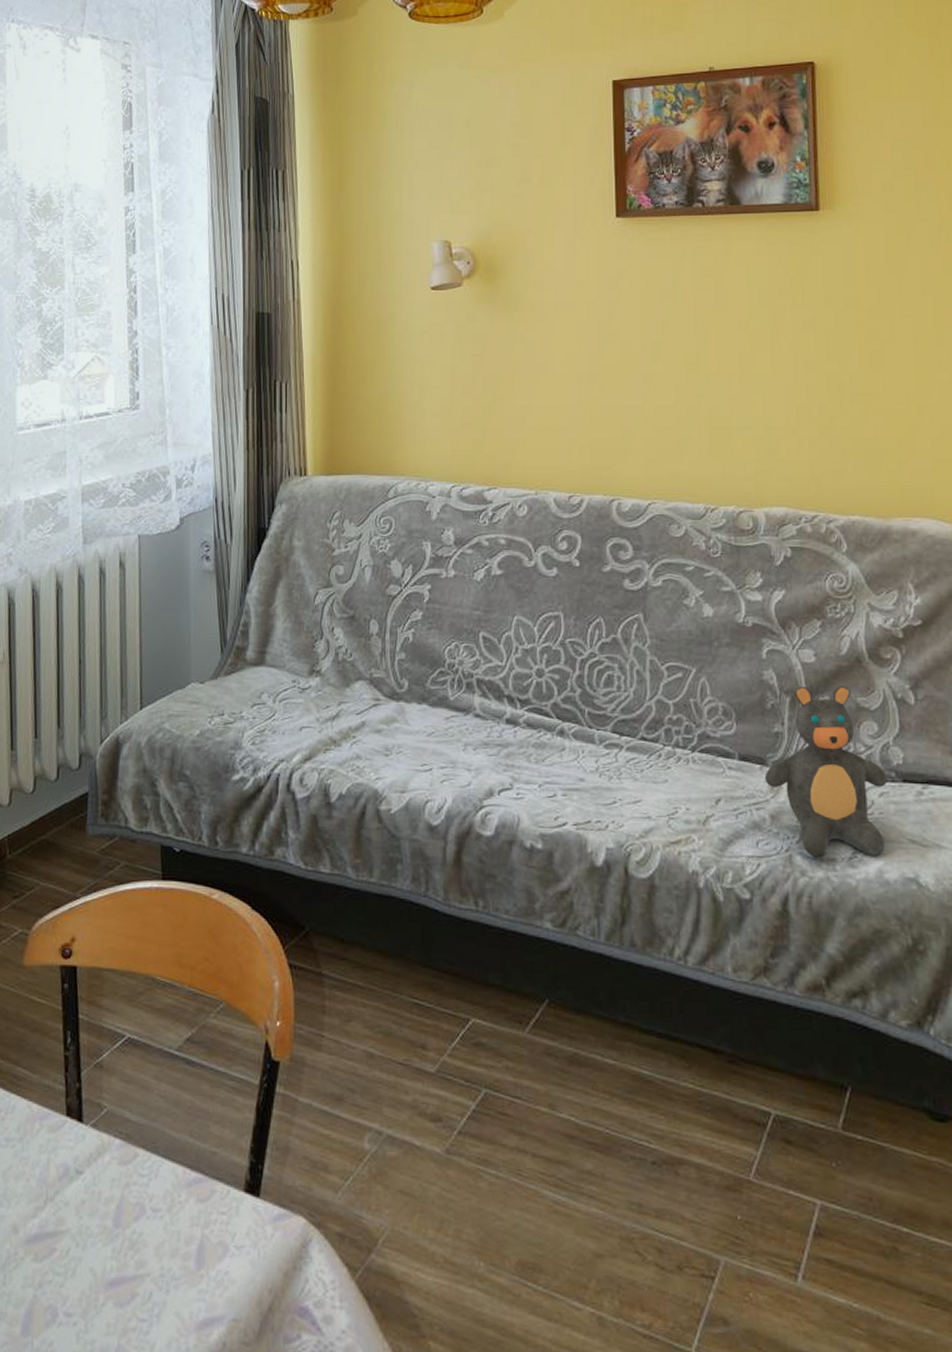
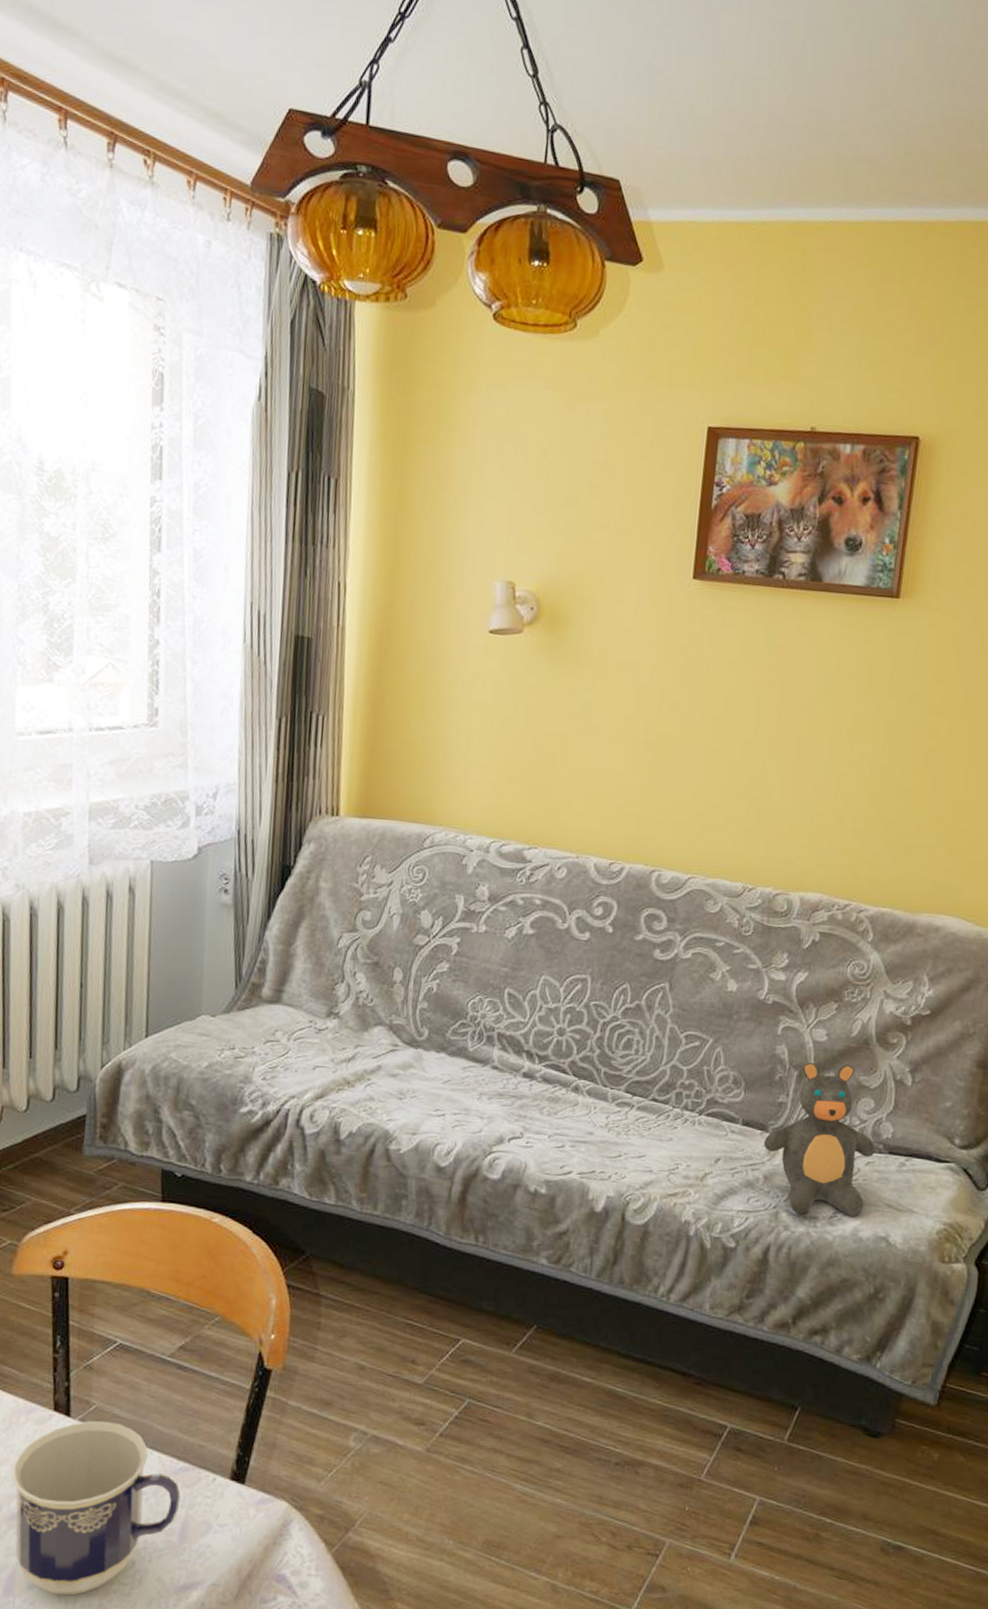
cup: none [27,1127,195,1335] -> present [11,1421,181,1596]

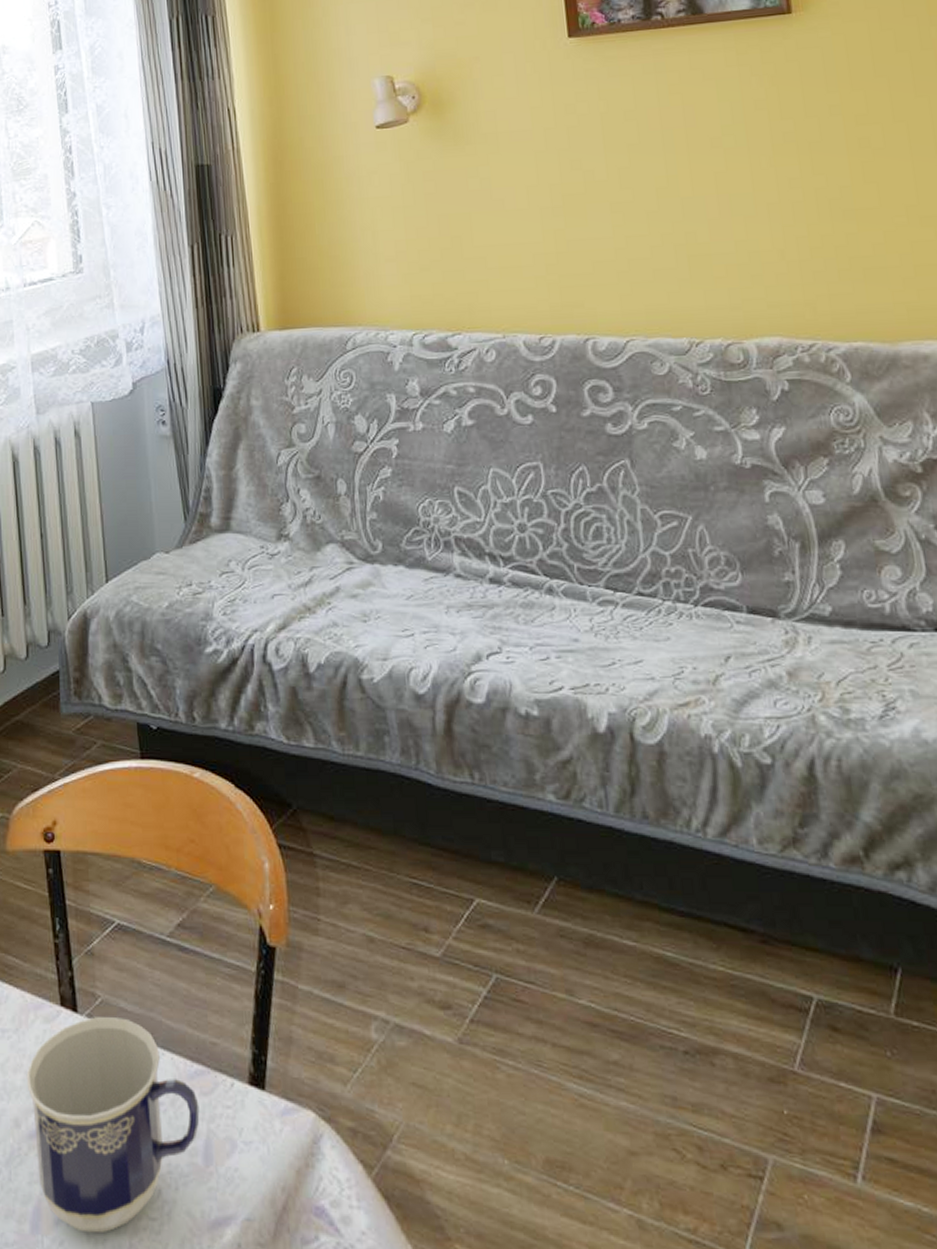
stuffed animal: present [763,1062,876,1218] -> none [777,528,920,715]

